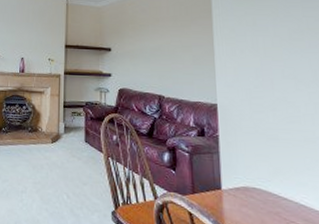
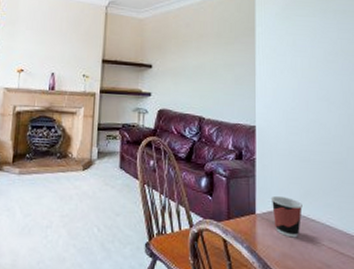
cup: none [237,173,273,216] -> present [270,196,302,238]

